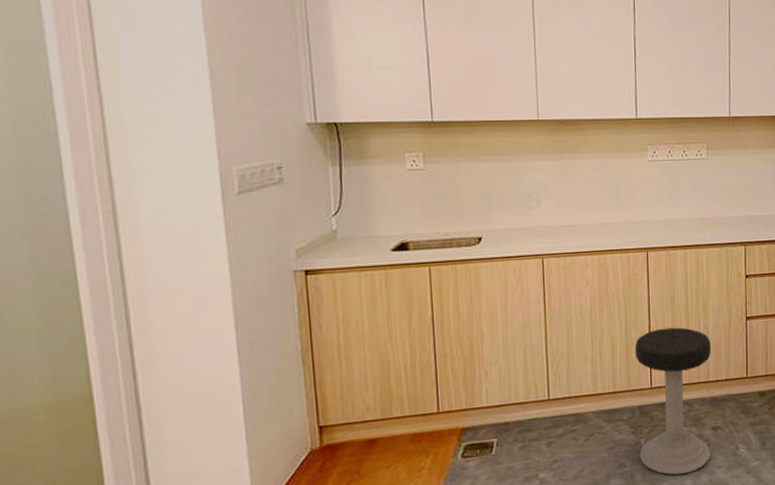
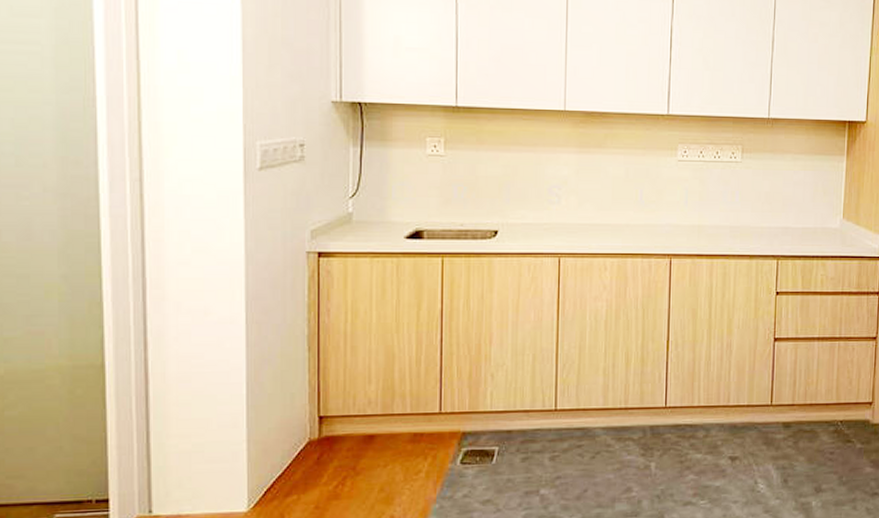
stool: present [634,327,712,475] -> none [648,343,734,506]

